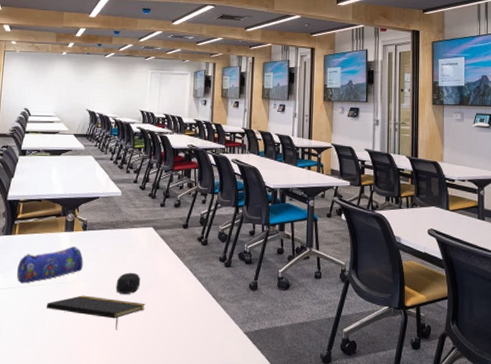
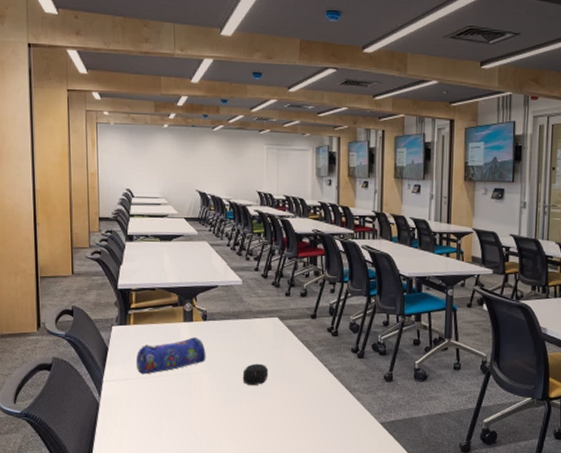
notepad: present [46,295,145,330] -> none [170,386,275,420]

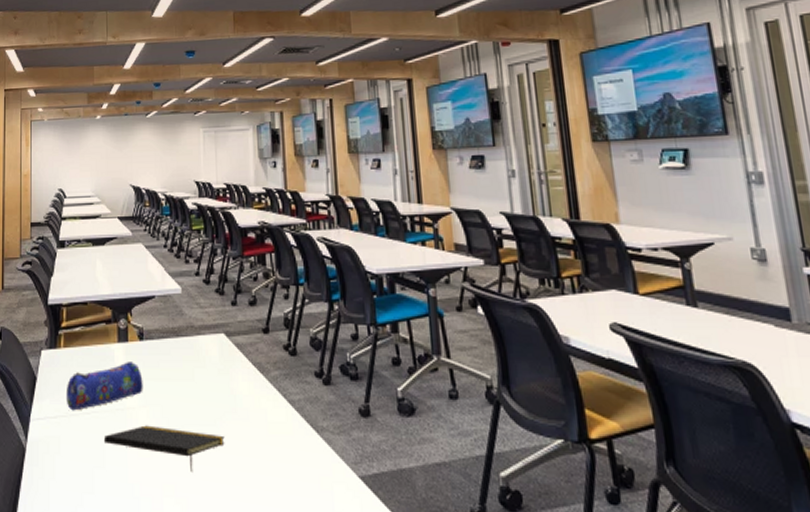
notepad: none [170,386,275,420] -> present [103,425,225,472]
computer mouse: present [242,363,269,385] -> none [185,394,216,423]

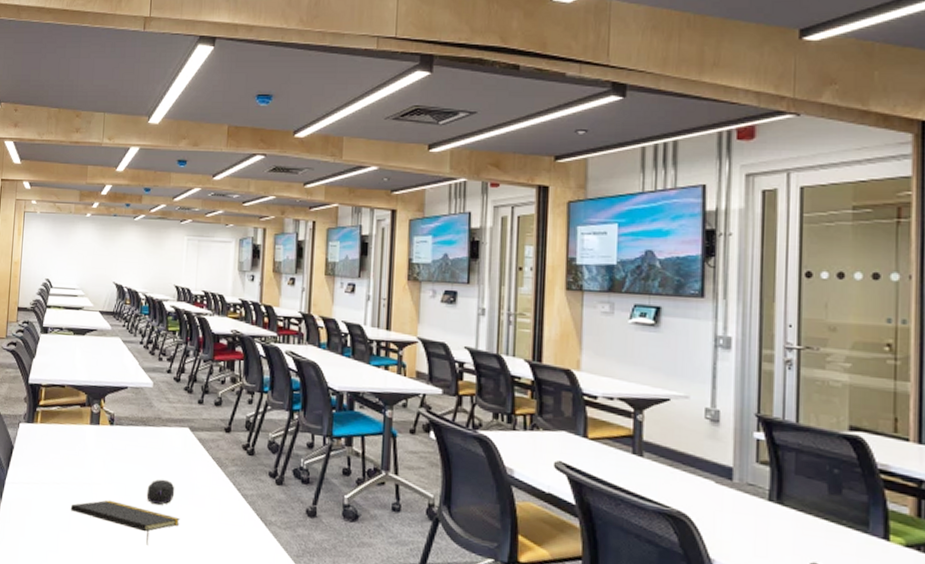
pencil case: present [65,362,143,411] -> none [39,442,110,480]
computer mouse: none [185,394,216,423] -> present [146,479,175,505]

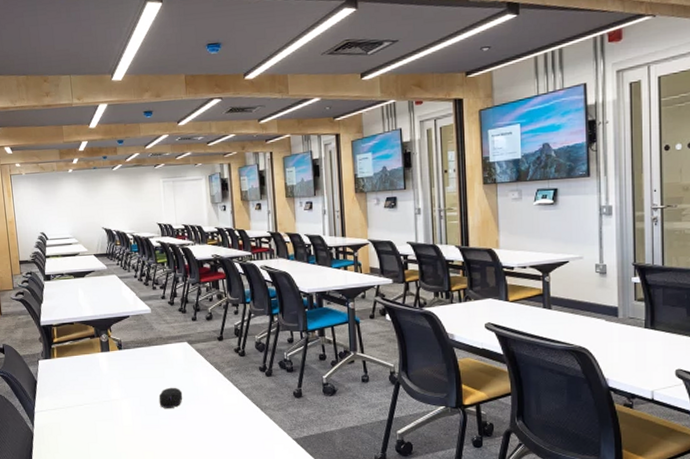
notepad: present [70,499,180,546] -> none [95,411,191,442]

